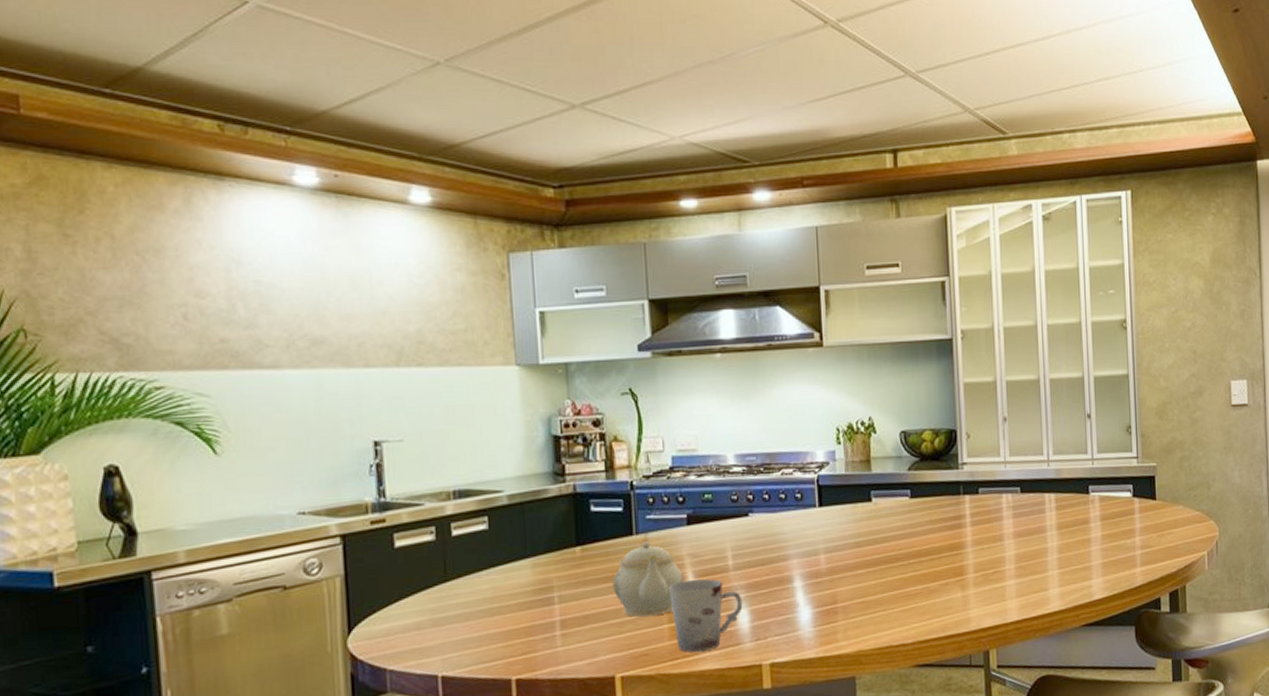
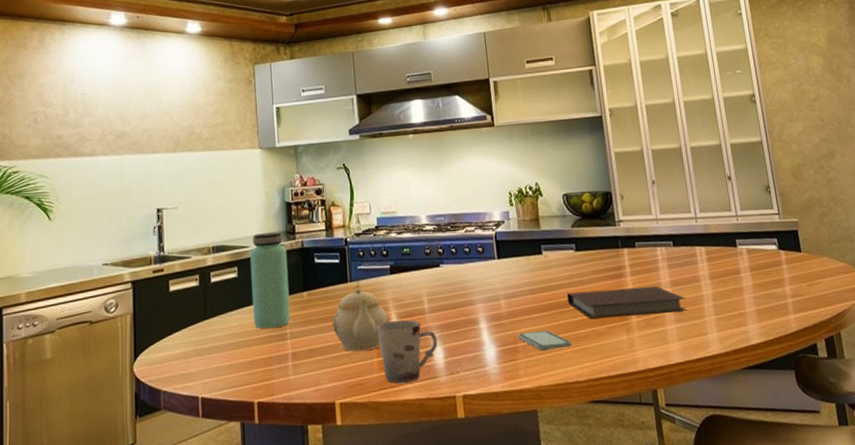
bottle: none [504,473,559,592] -> present [249,232,291,329]
smartphone: none [839,588,899,612] -> present [518,330,572,352]
notebook: none [898,537,1030,575] -> present [567,286,688,319]

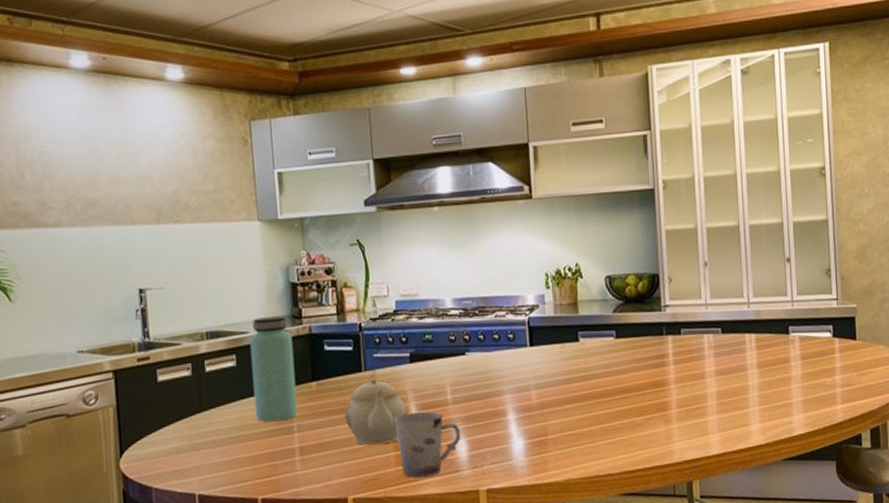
smartphone: present [518,330,572,352] -> none [549,422,606,444]
notebook: present [567,286,688,319] -> none [604,375,732,410]

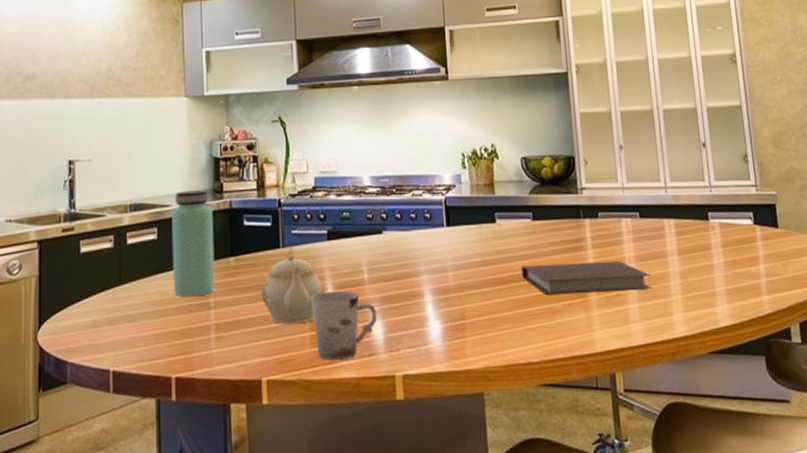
notebook: none [604,375,732,410] -> present [522,260,653,295]

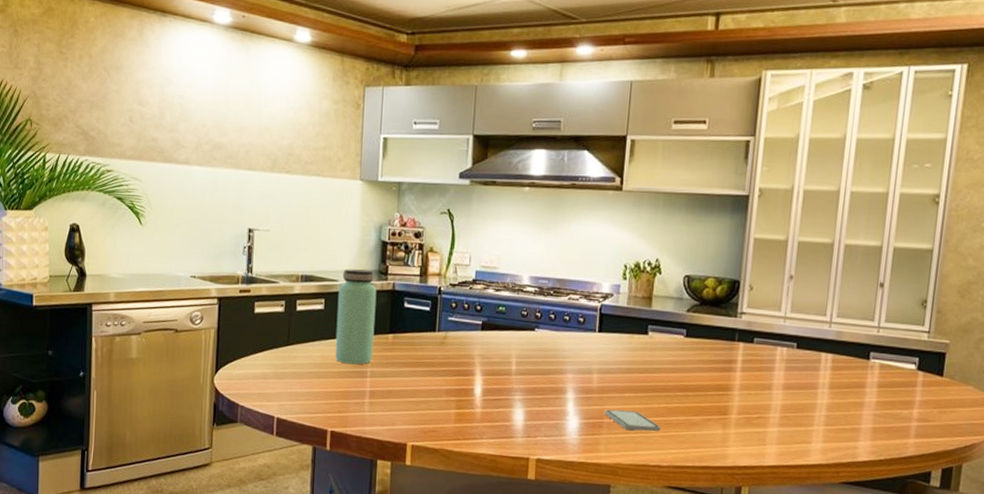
teapot: present [261,254,324,324] -> none [414,339,473,401]
cup: present [311,291,378,361] -> none [459,376,520,438]
smartphone: none [466,306,525,329] -> present [605,409,661,432]
notebook: present [522,260,653,295] -> none [666,378,796,416]

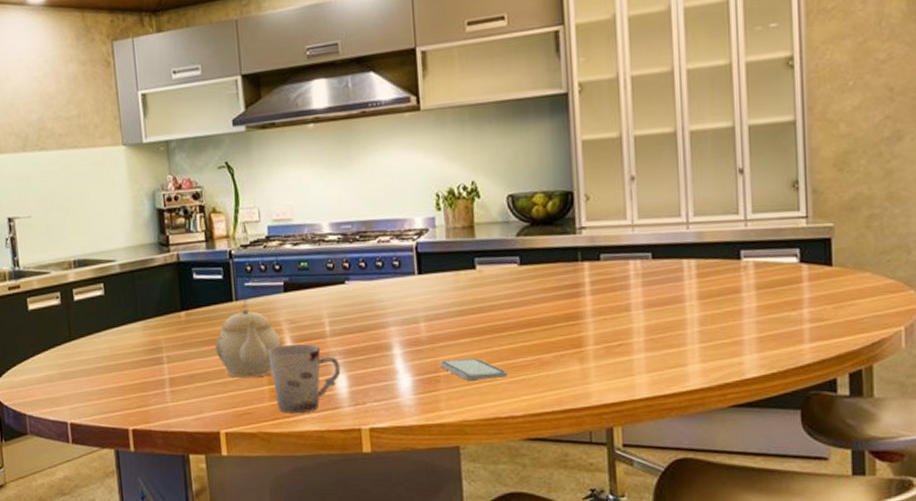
bottle: present [335,269,377,365] -> none [117,244,167,352]
teapot: none [414,339,473,401] -> present [214,308,282,378]
cup: none [459,376,520,438] -> present [268,344,341,414]

